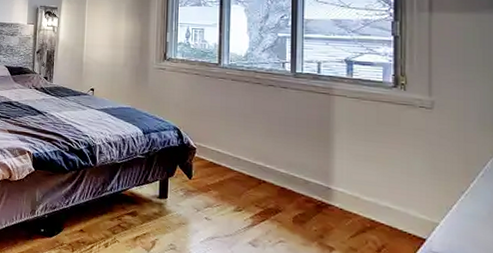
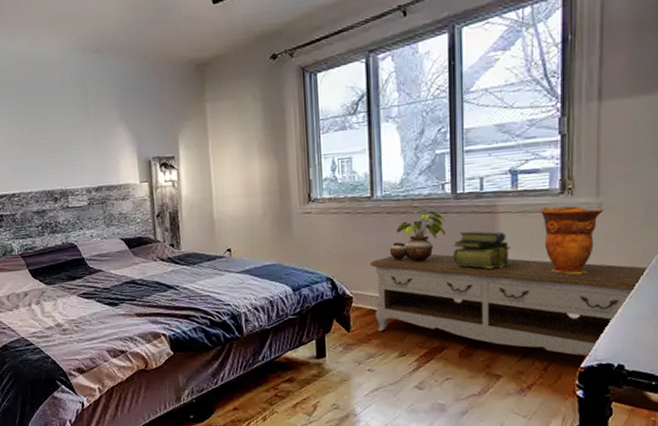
storage bench: none [213,117,482,247] -> present [369,253,647,356]
potted plant: none [232,82,285,127] -> present [389,210,446,262]
stack of books: none [290,107,345,145] -> present [452,230,511,269]
decorative vase: none [375,97,436,165] -> present [541,206,604,275]

